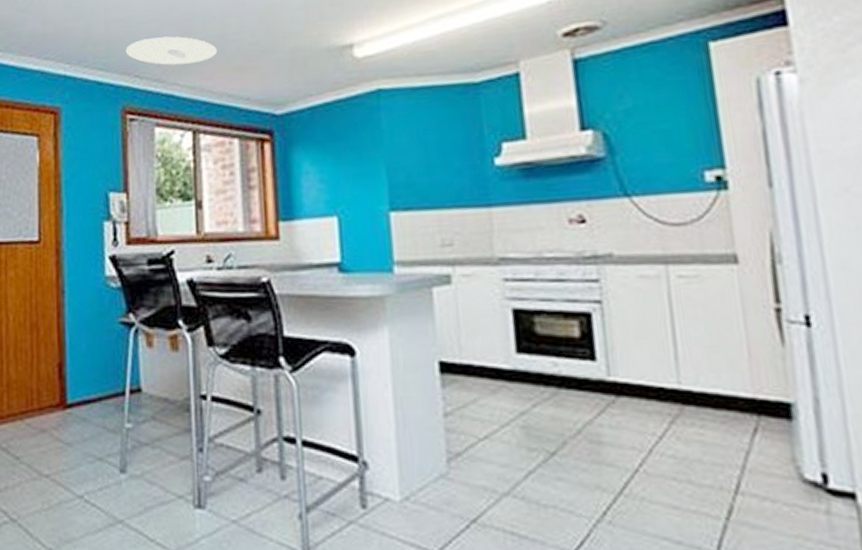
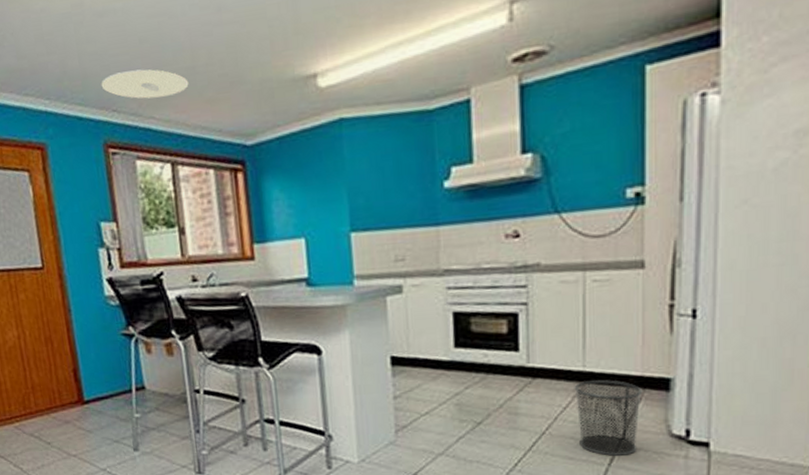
waste bin: none [669,402,762,506] -> present [574,380,643,456]

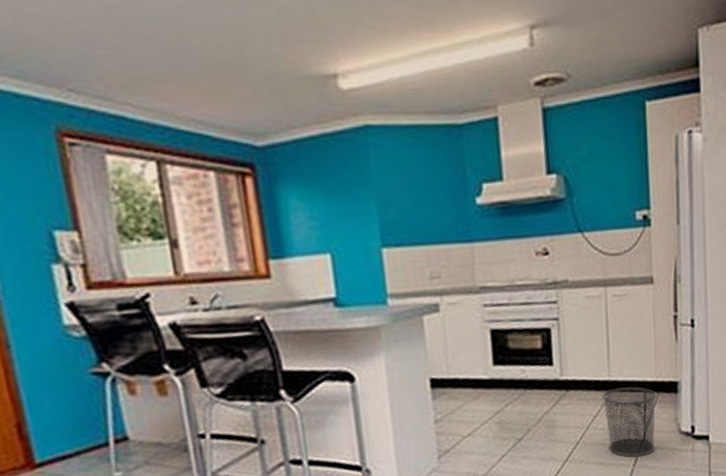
ceiling light: present [101,69,189,99] -> none [49,43,178,80]

